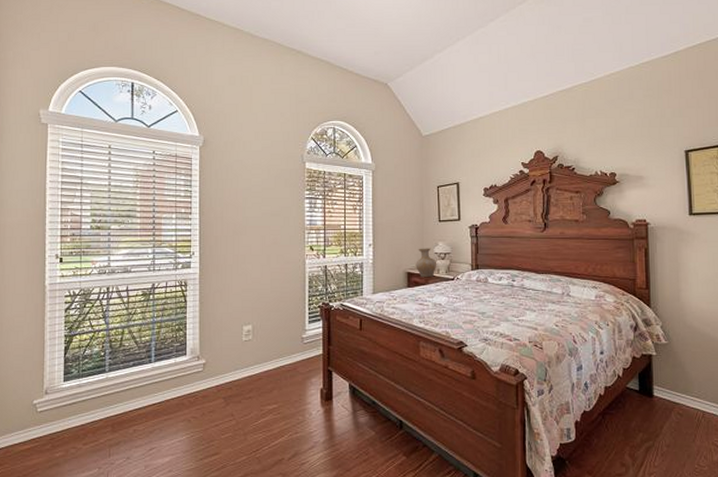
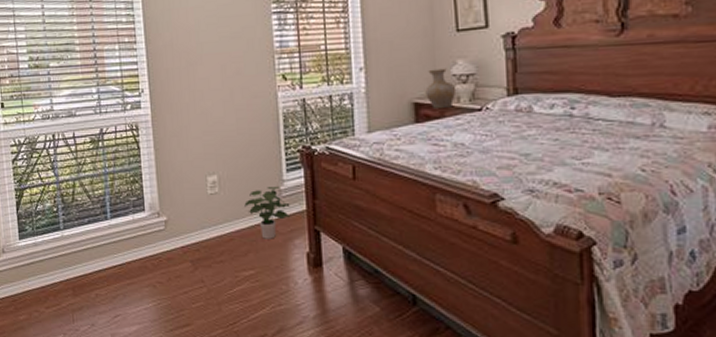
potted plant: none [273,334,310,378] -> present [244,185,291,239]

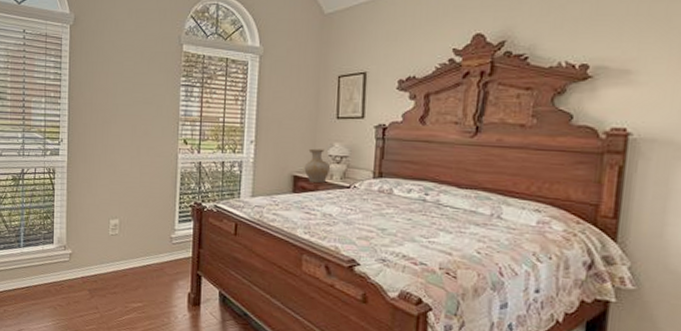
potted plant: present [244,185,291,239] -> none [139,233,179,279]

